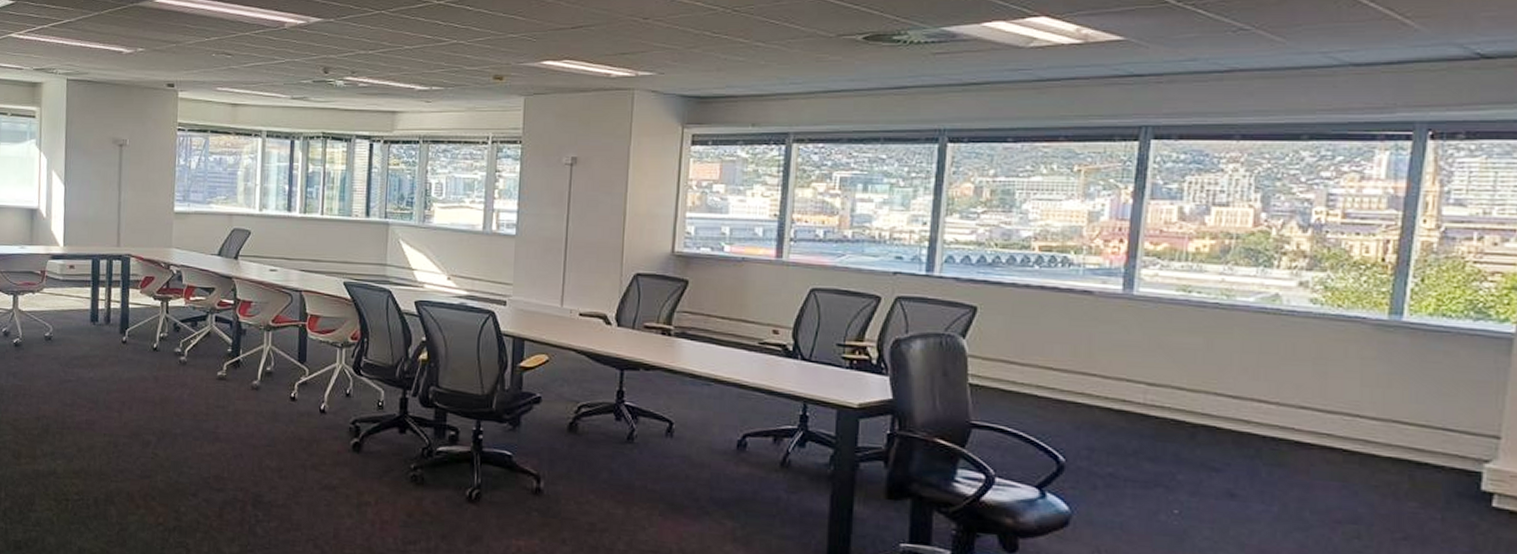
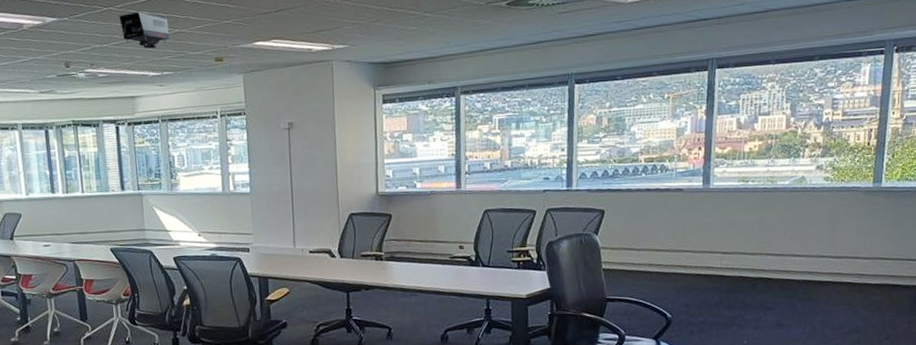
projector: none [390,17,445,60] -> present [119,11,169,49]

